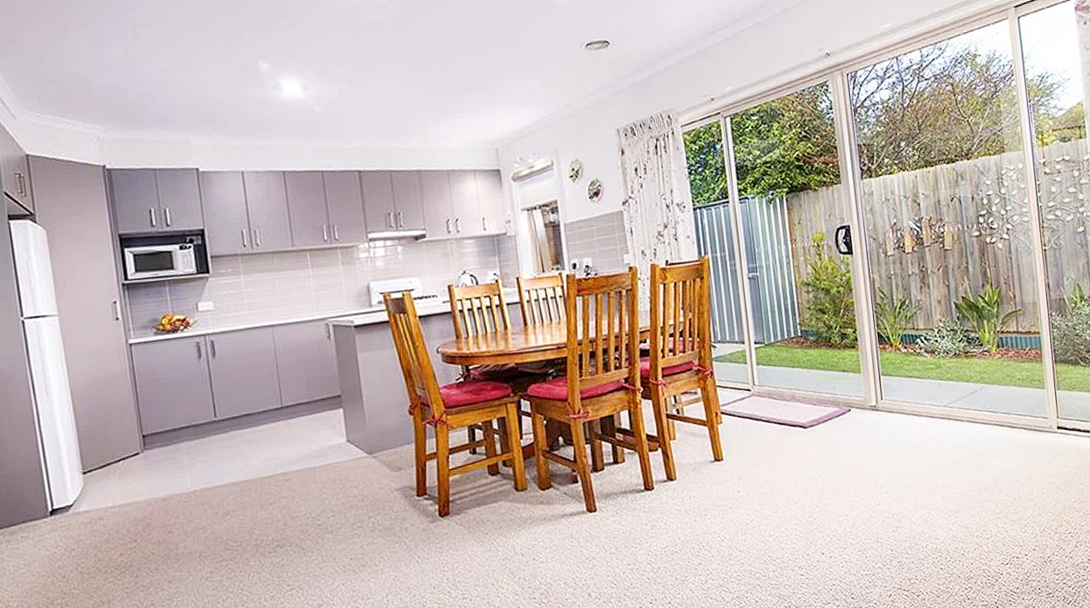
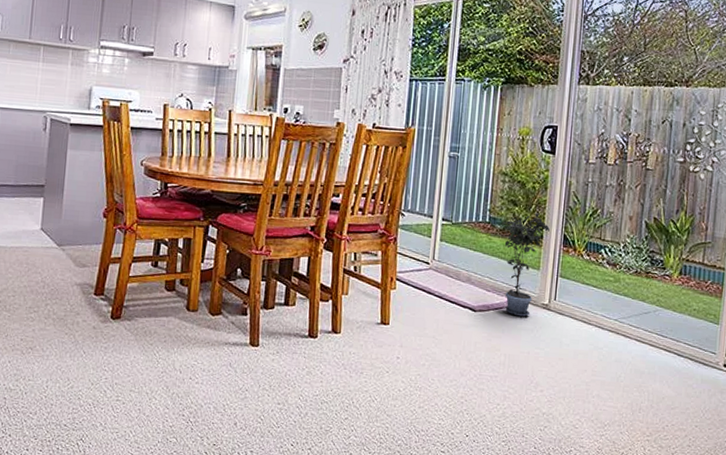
potted plant: none [813,316,863,424] -> present [501,213,550,317]

